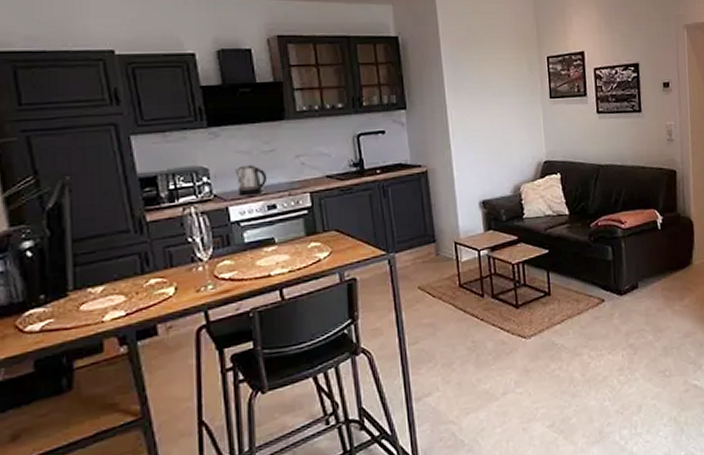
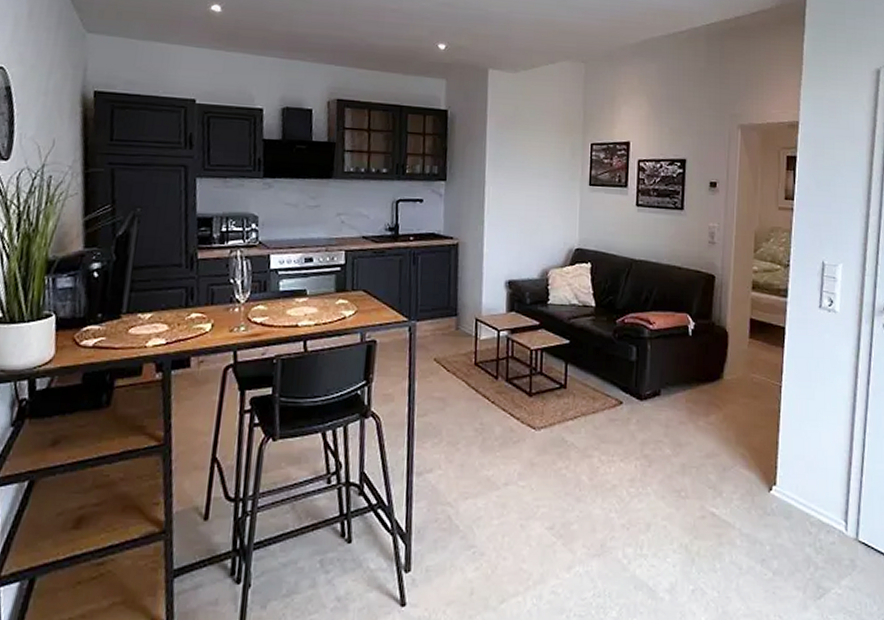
kettle: present [235,165,268,197] -> none [280,217,309,247]

